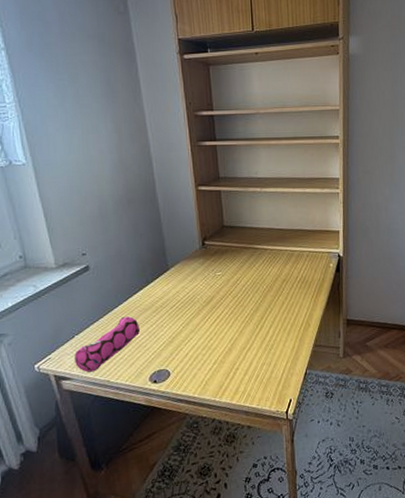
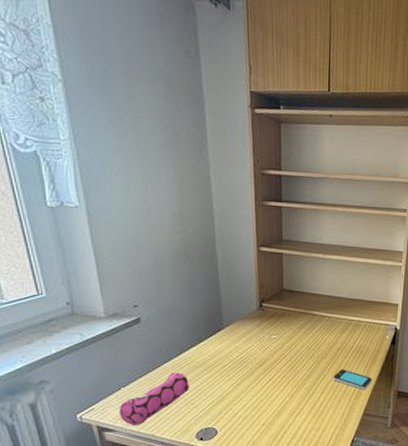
smartphone: none [280,300,321,321] -> present [333,369,373,391]

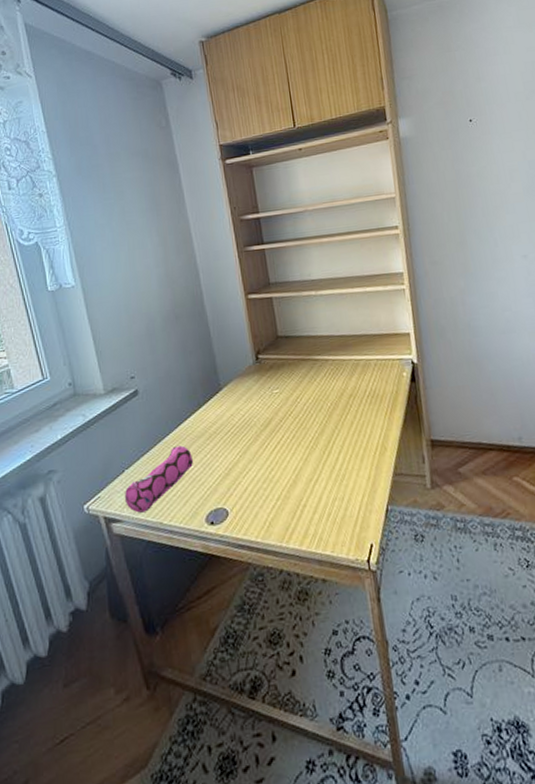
smartphone: present [333,369,373,391] -> none [349,419,397,444]

